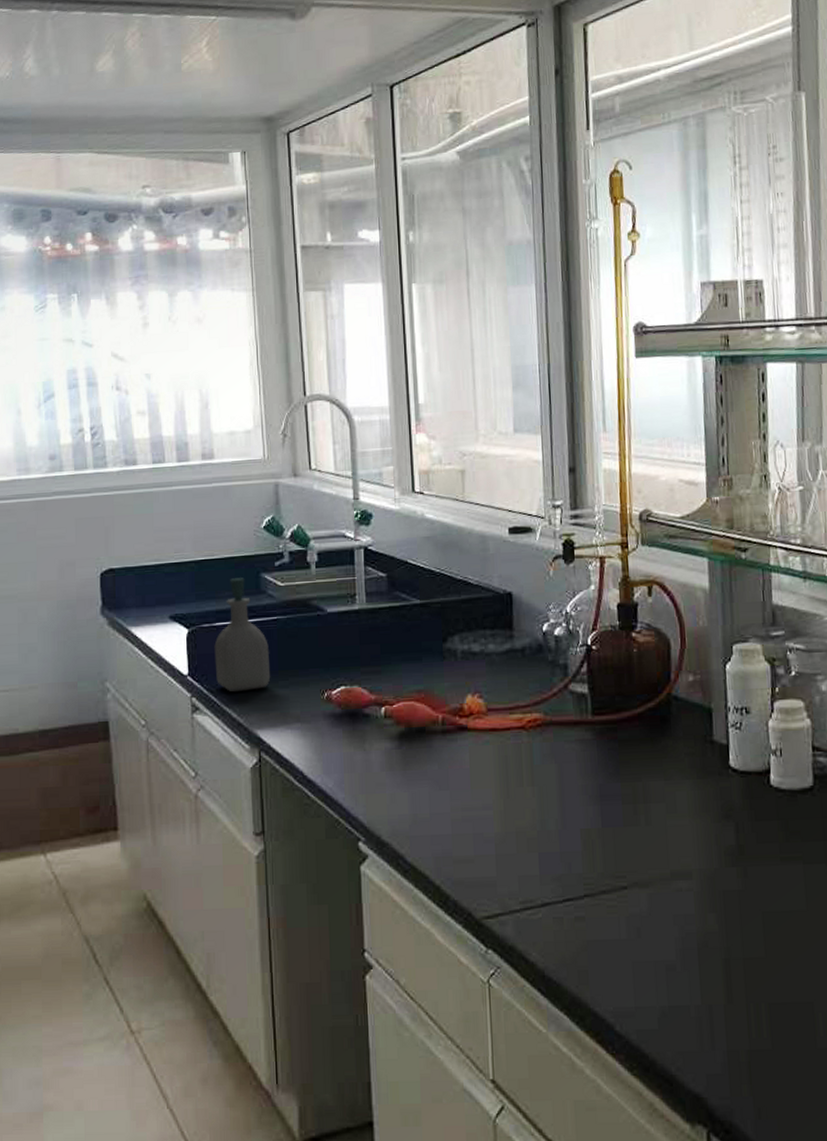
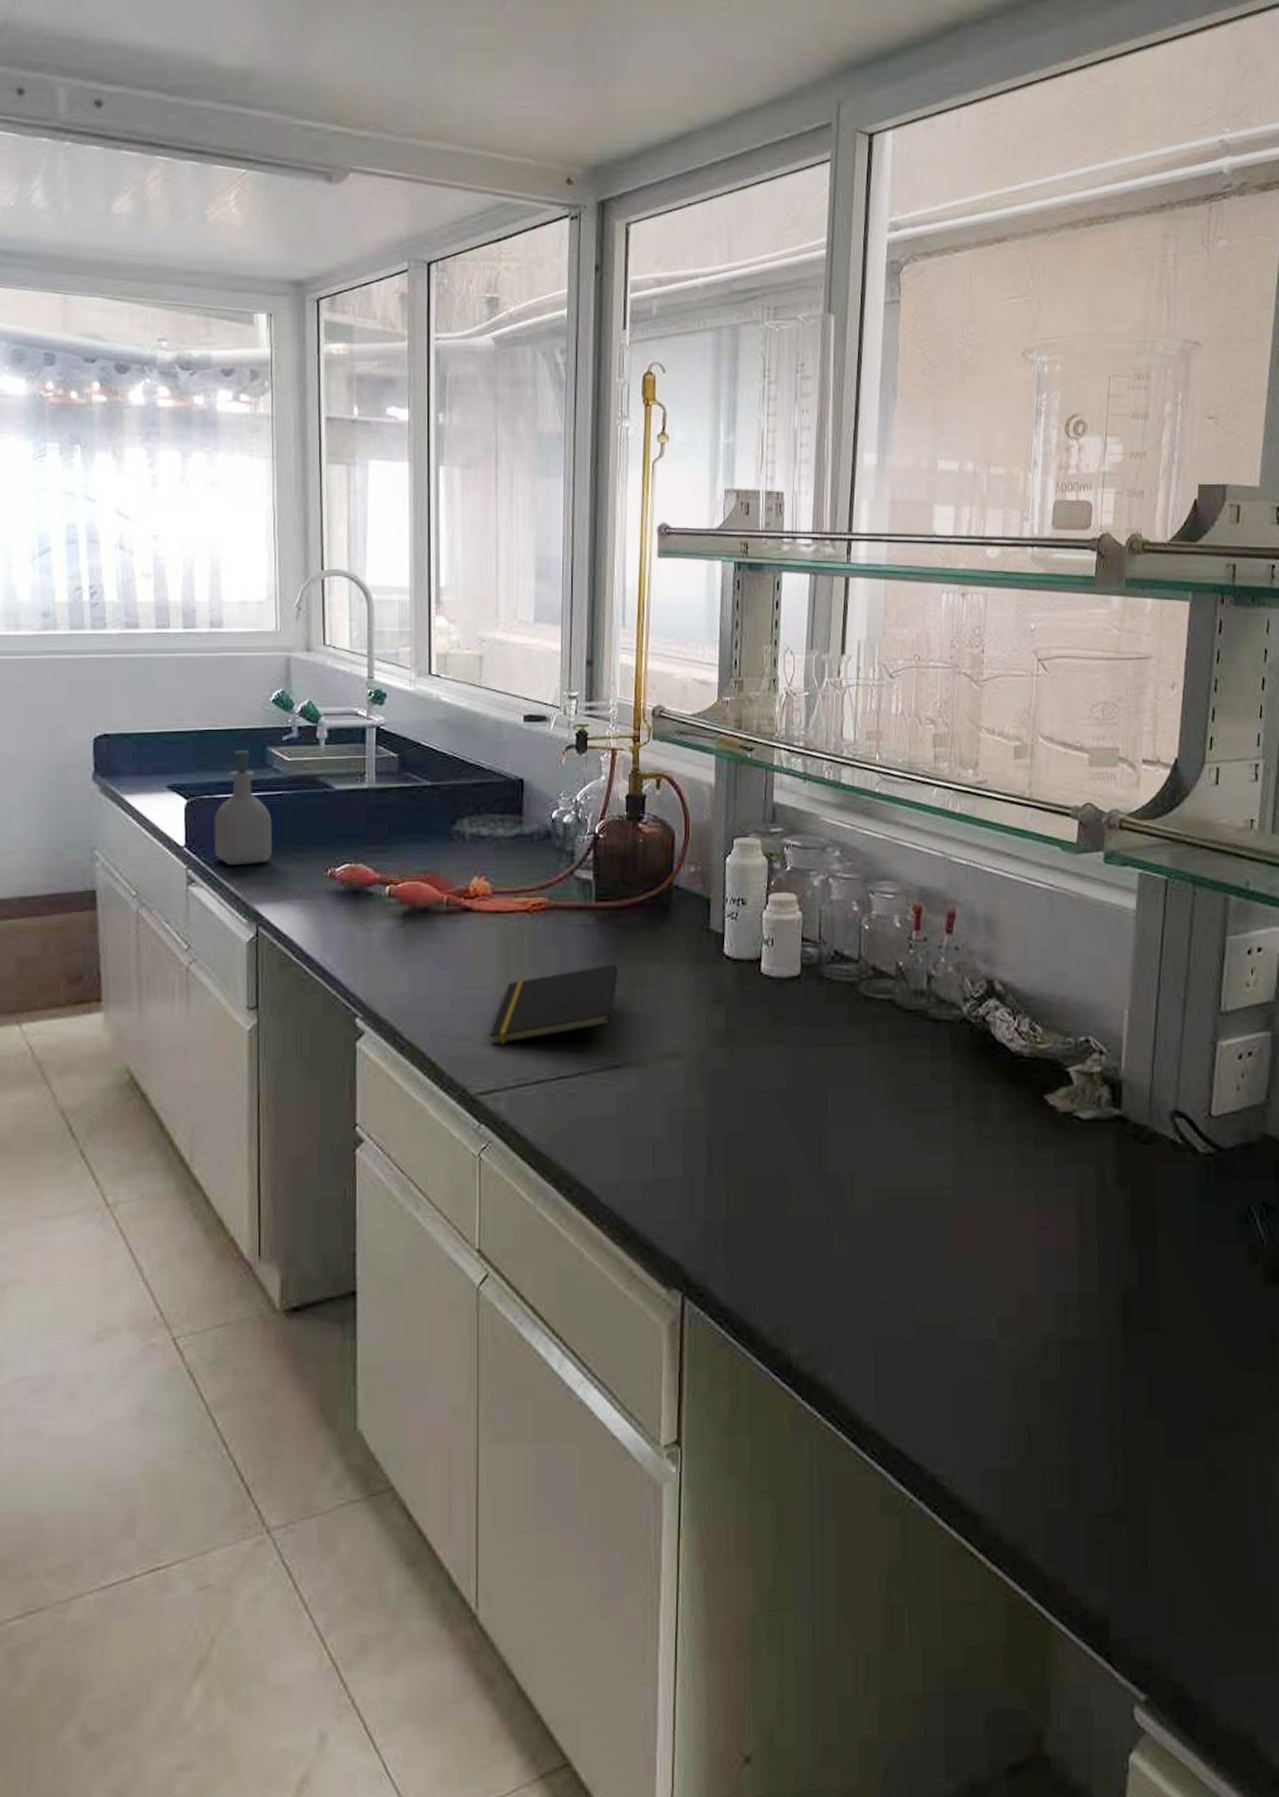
notepad: none [491,780,620,868] -> present [489,964,618,1046]

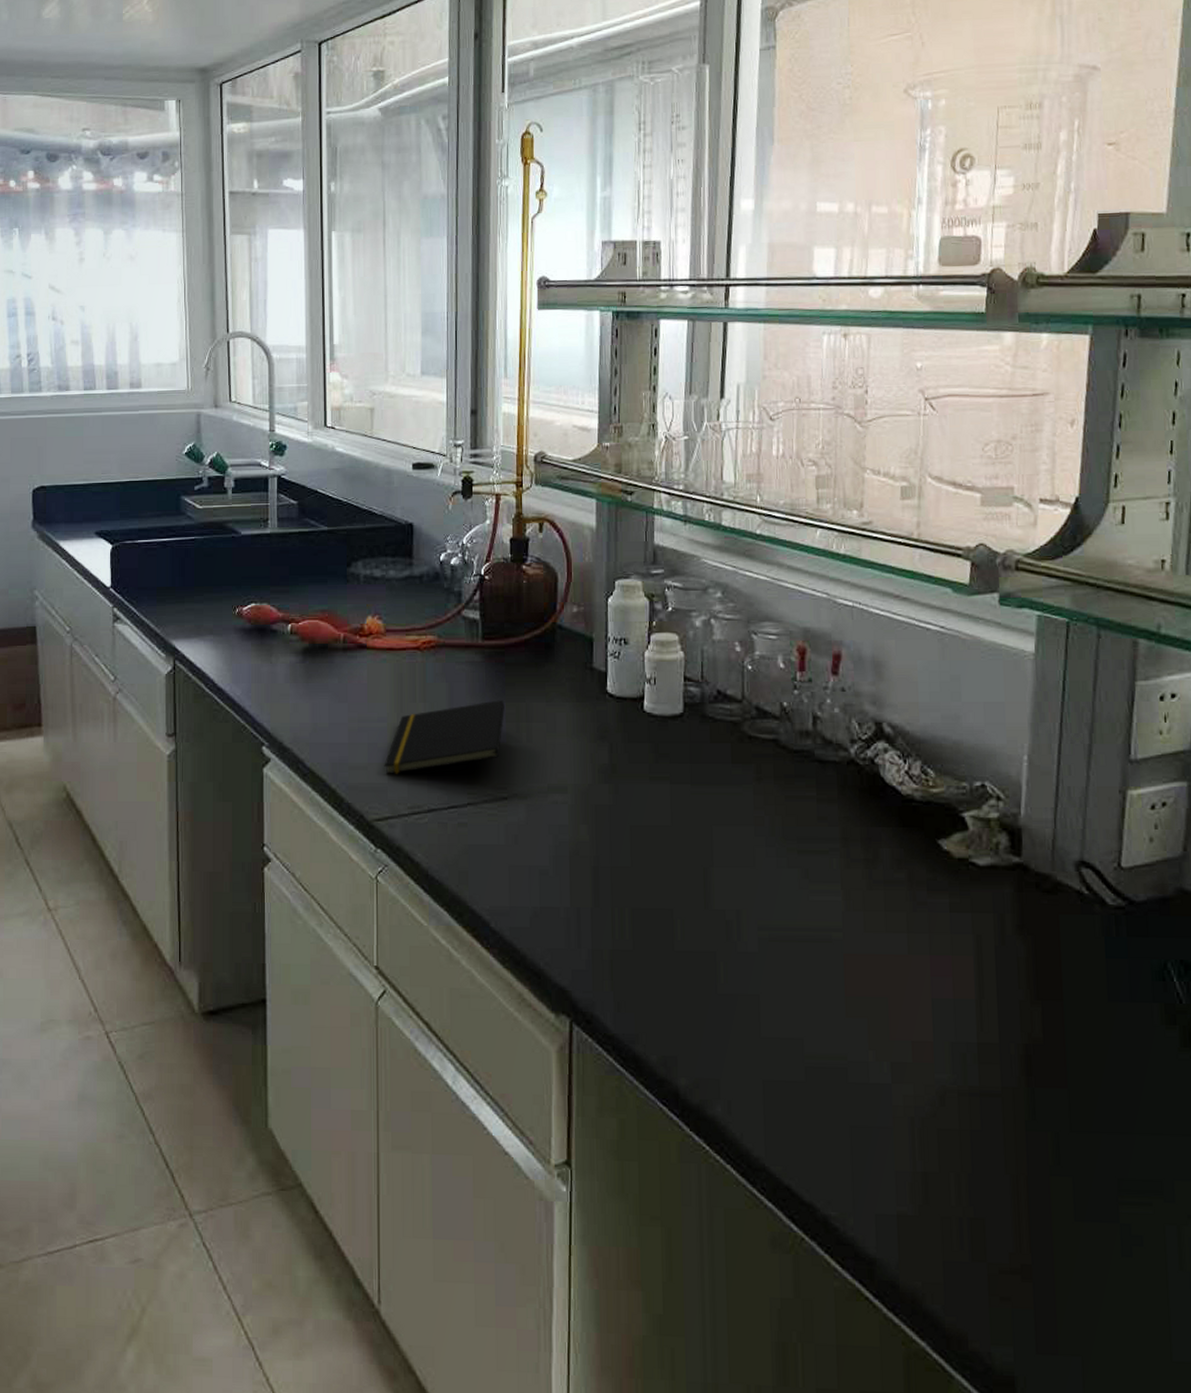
soap bottle: present [214,750,273,866] -> none [136,499,187,605]

